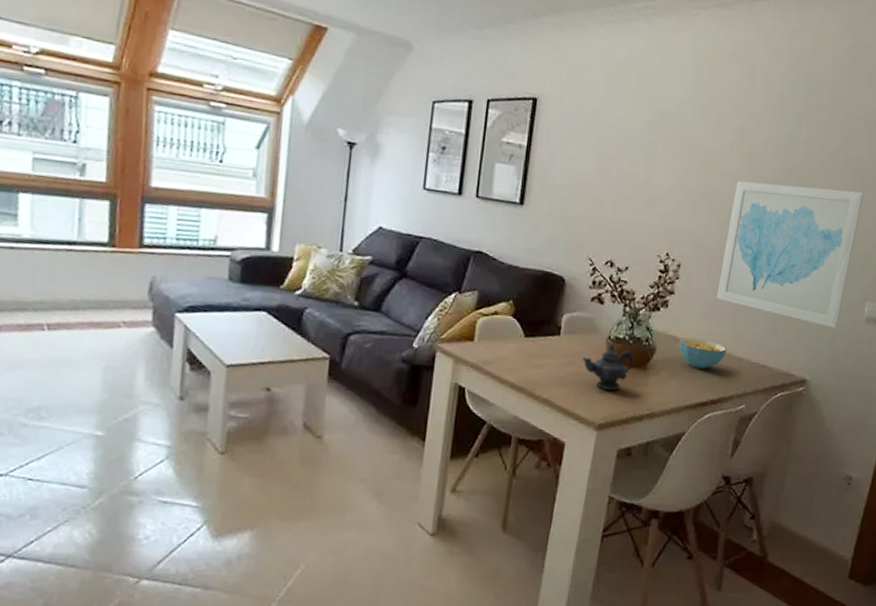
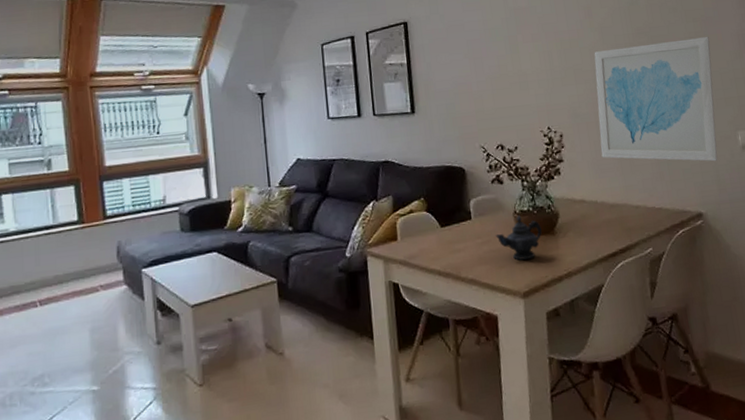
cereal bowl: present [678,338,727,369] -> none [577,196,623,223]

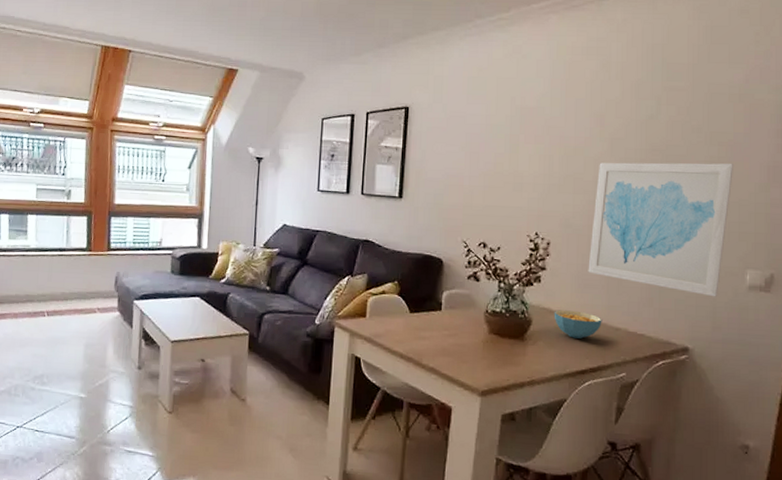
teapot: present [496,216,542,260] -> none [463,315,511,360]
cereal bowl: none [577,196,623,223] -> present [553,310,602,339]

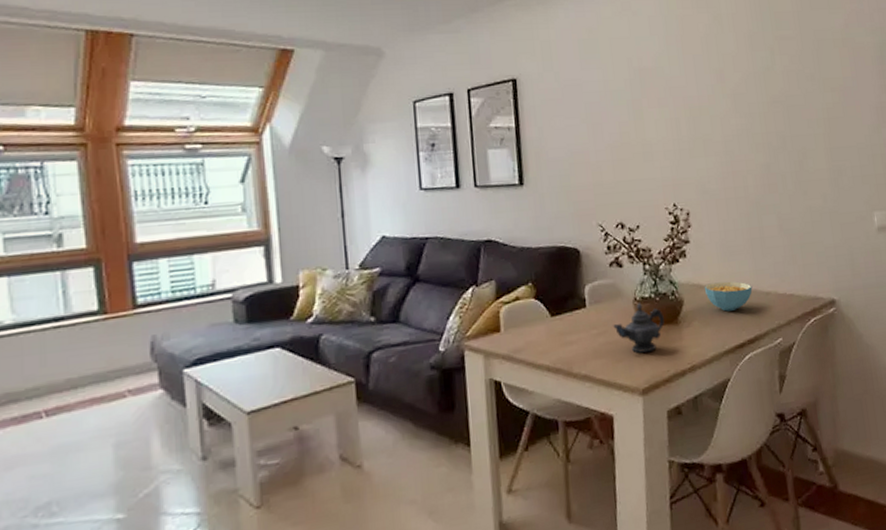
teapot: none [463,315,511,360] -> present [613,303,665,353]
wall art: present [588,162,733,297] -> none [725,109,853,244]

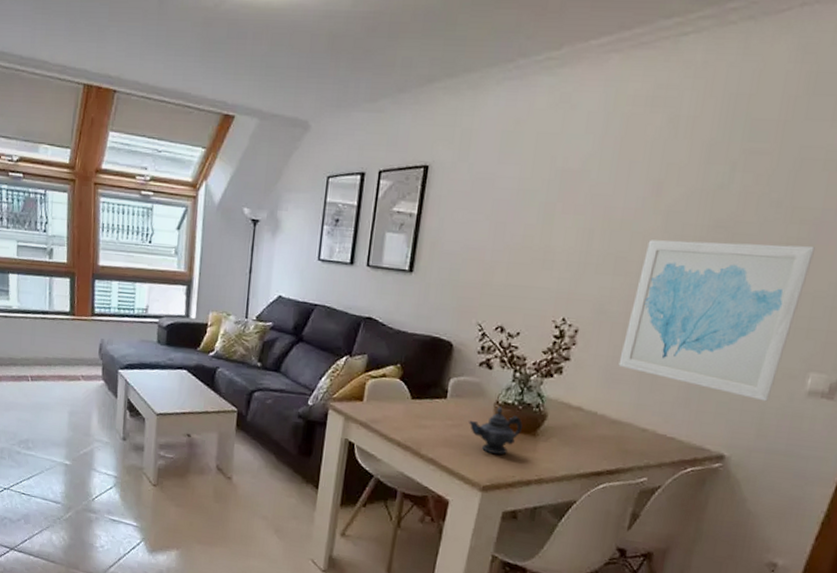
cereal bowl: present [704,281,753,312] -> none [573,405,628,438]
wall art: none [725,109,853,244] -> present [618,240,815,402]

